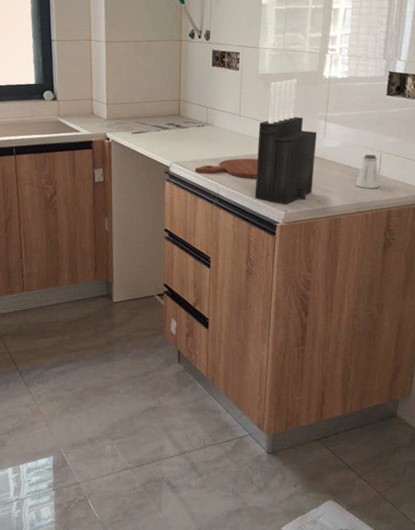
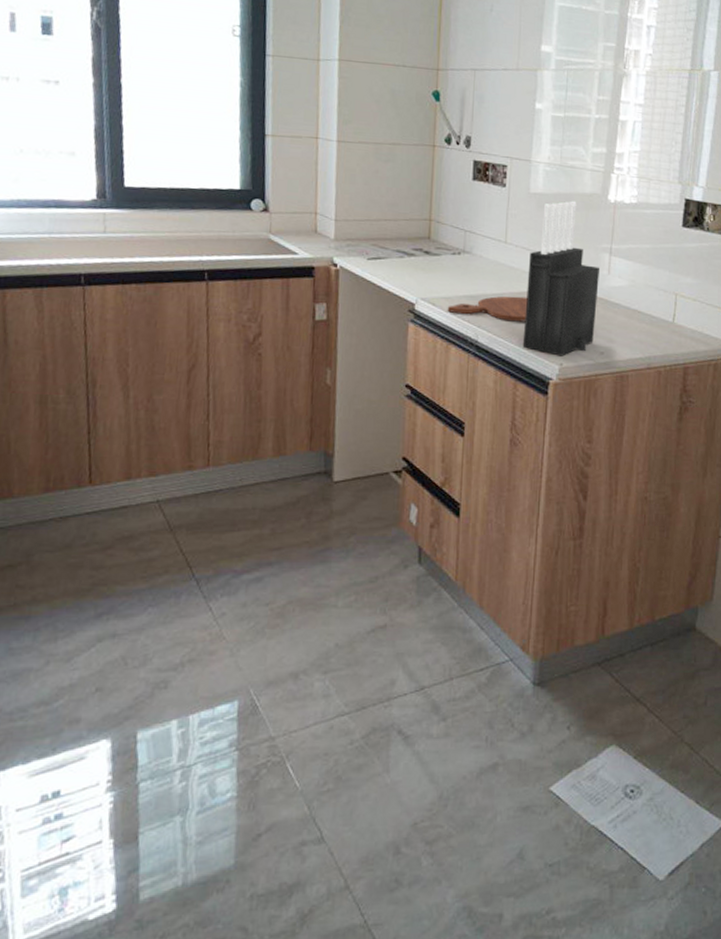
saltshaker: present [356,154,379,188] -> none [646,297,674,339]

